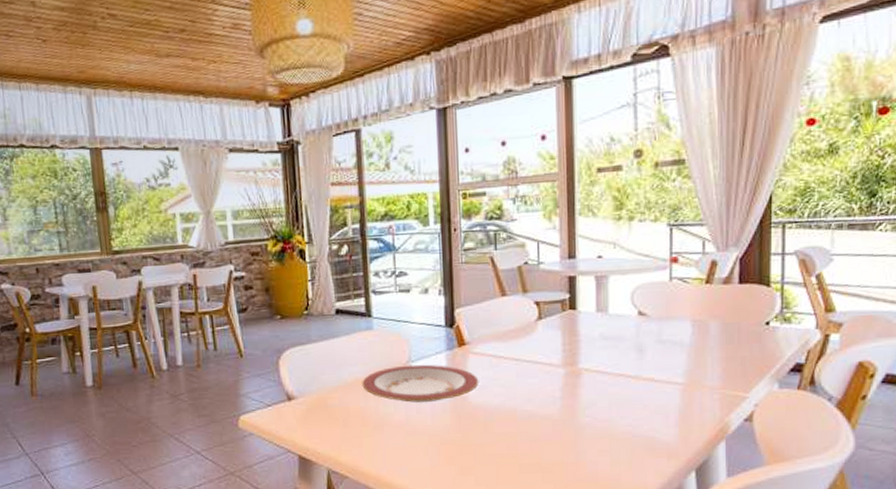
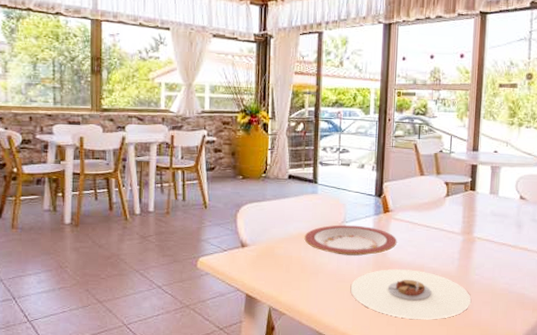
plate: none [424,415,582,477] -> present [350,269,471,320]

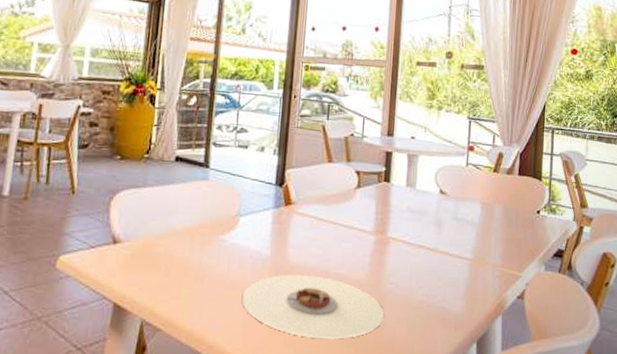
plate: present [304,224,397,256] -> none [189,218,300,257]

